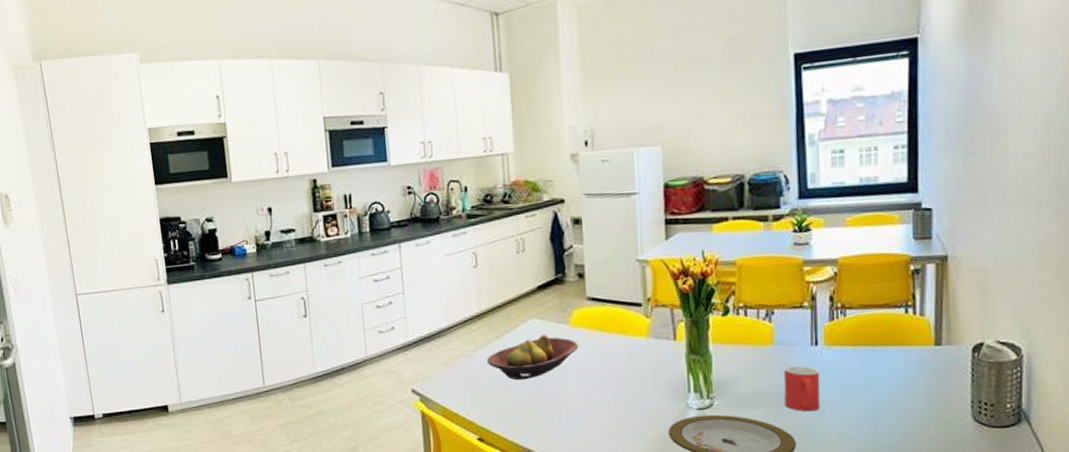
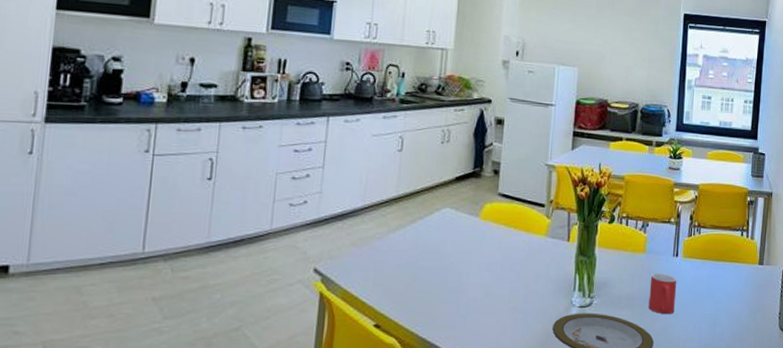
fruit bowl: present [486,334,579,381] -> none [396,224,485,268]

